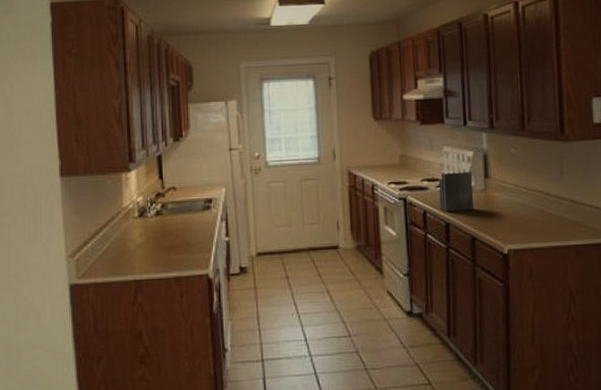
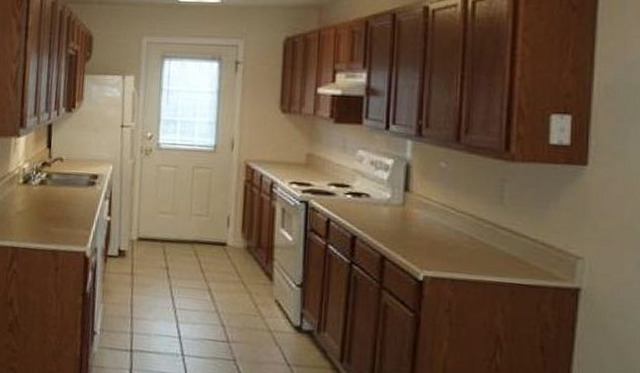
knife block: present [438,153,474,212] -> none [347,158,390,226]

